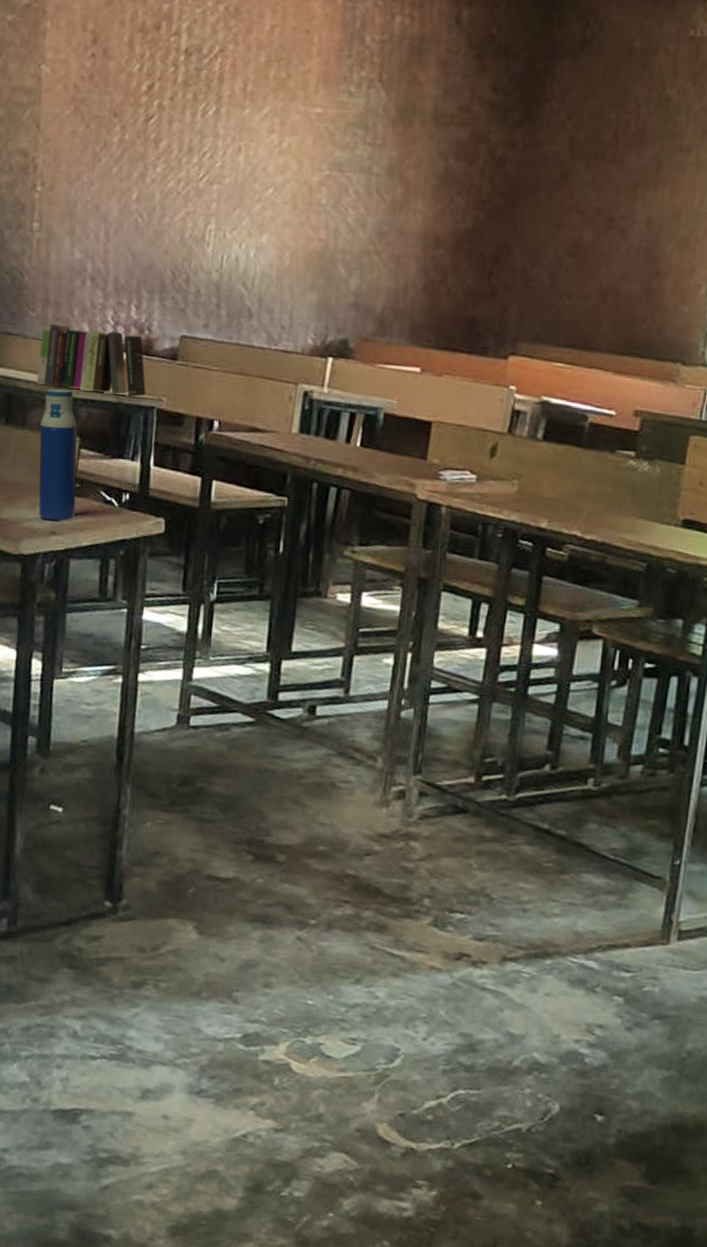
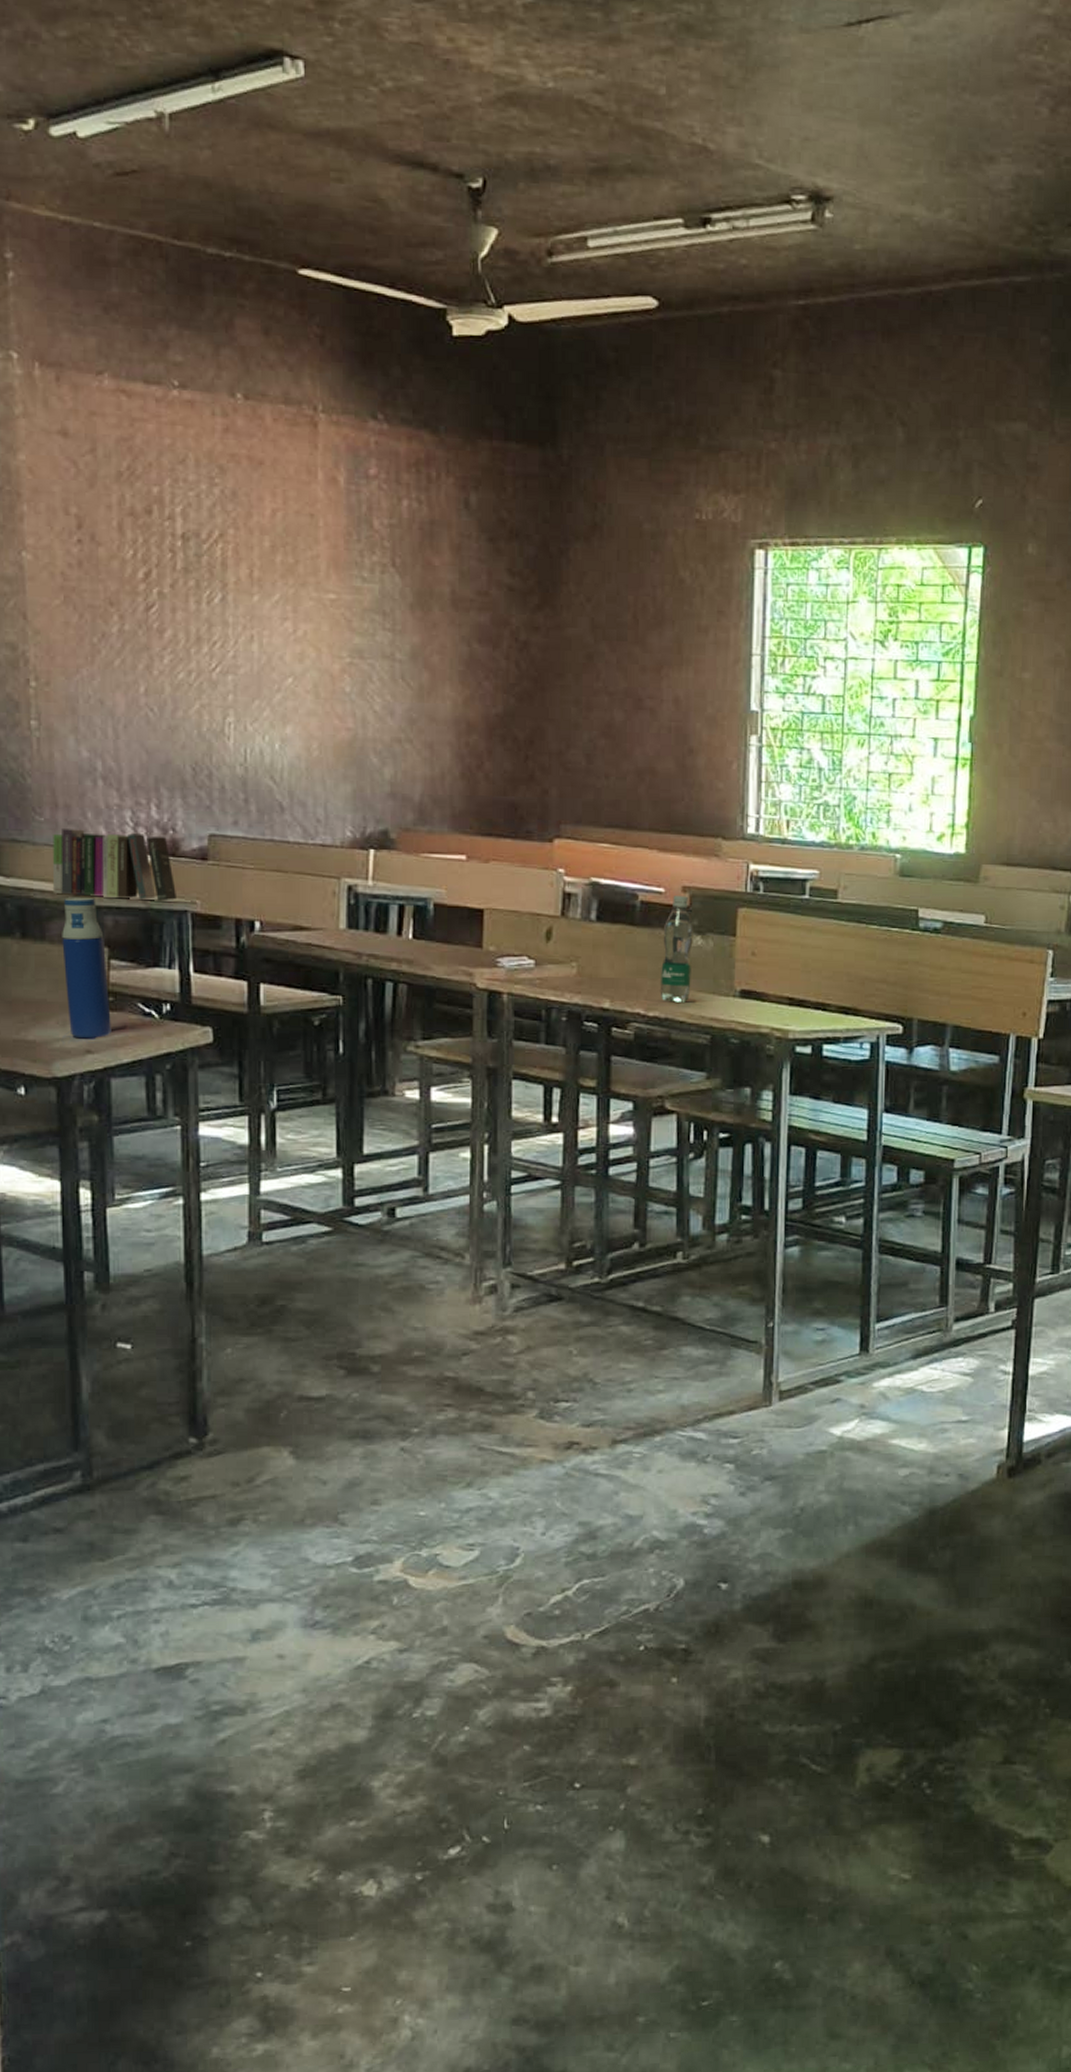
bottle: none [599,419,642,528] -> present [660,896,694,1003]

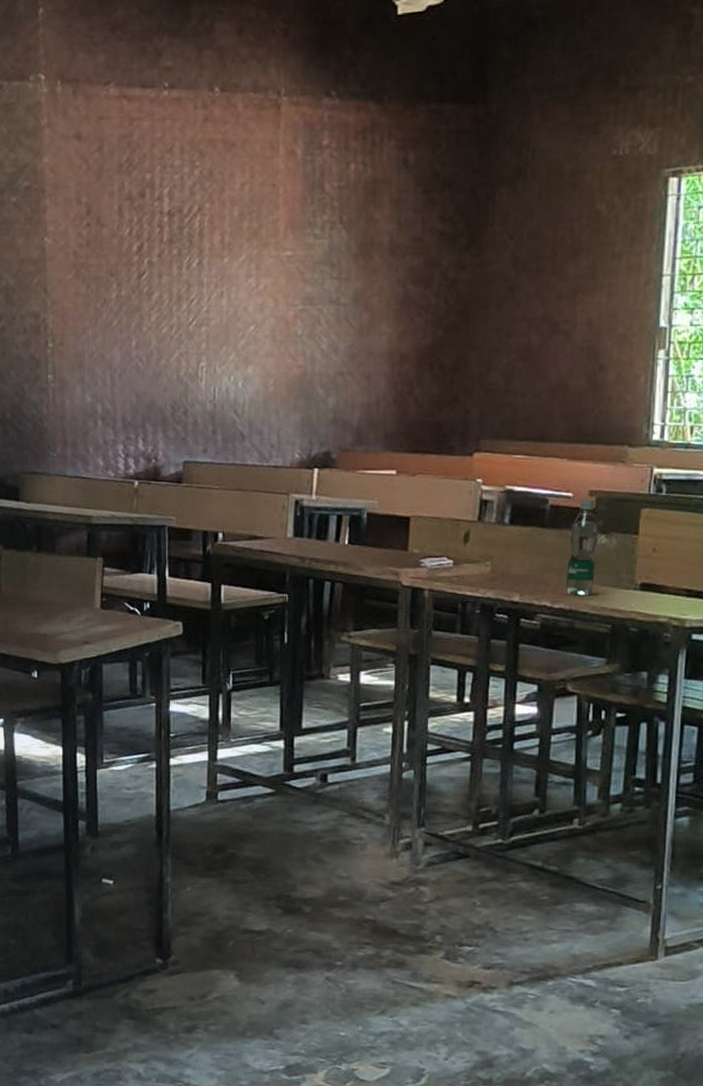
books: present [52,829,178,901] -> none [61,462,158,518]
water bottle: present [62,897,111,1038] -> none [68,517,104,631]

